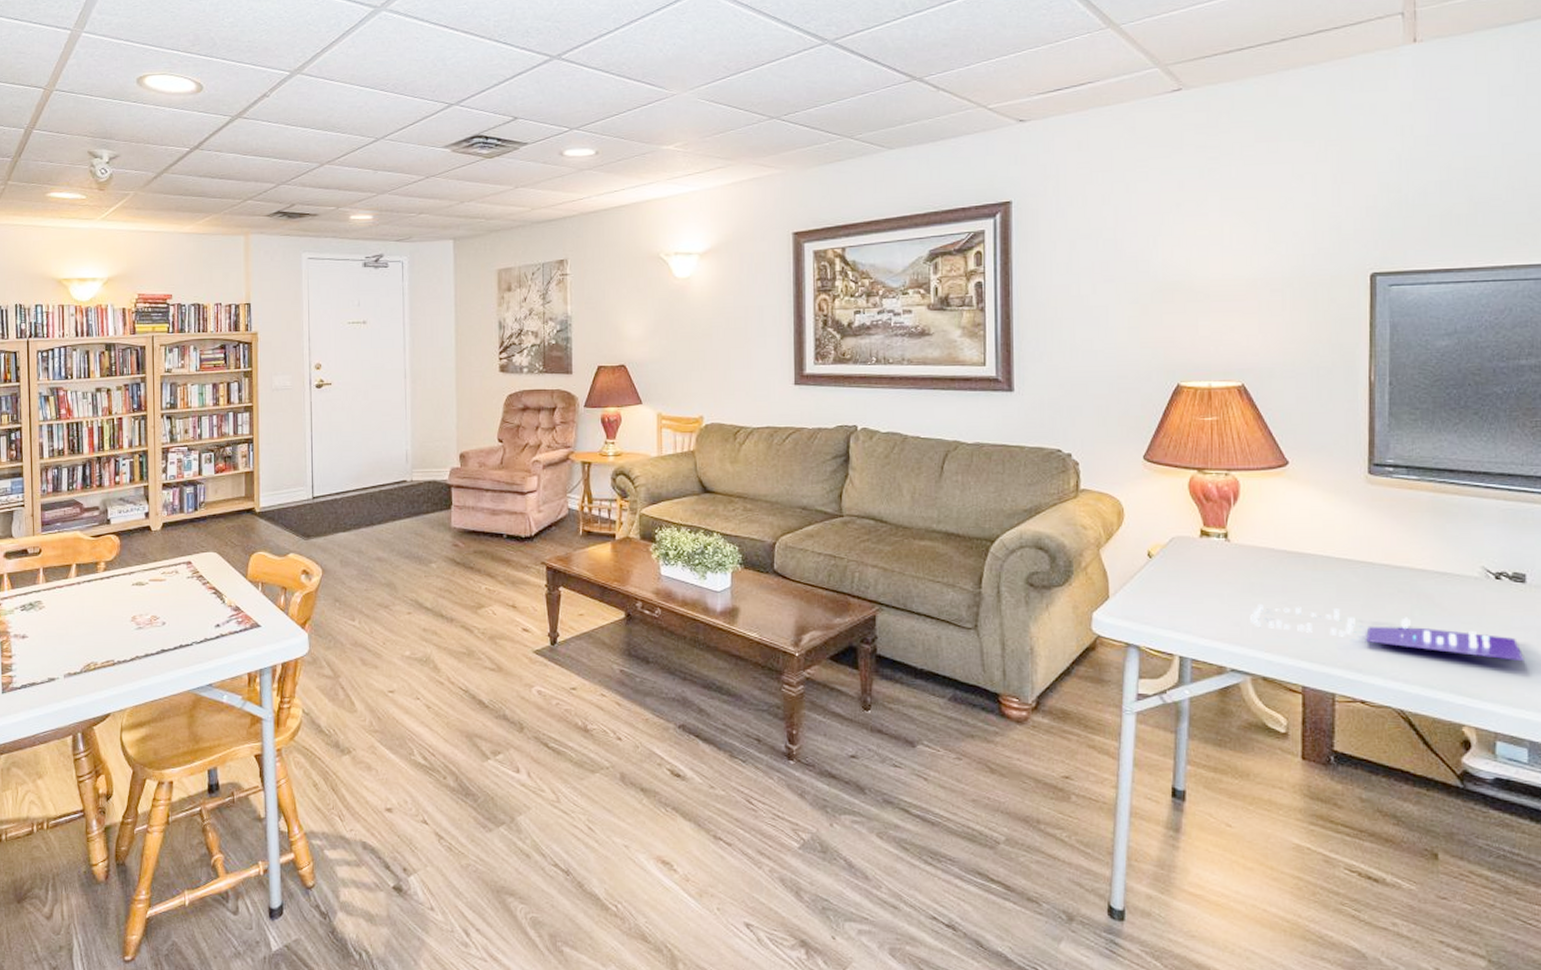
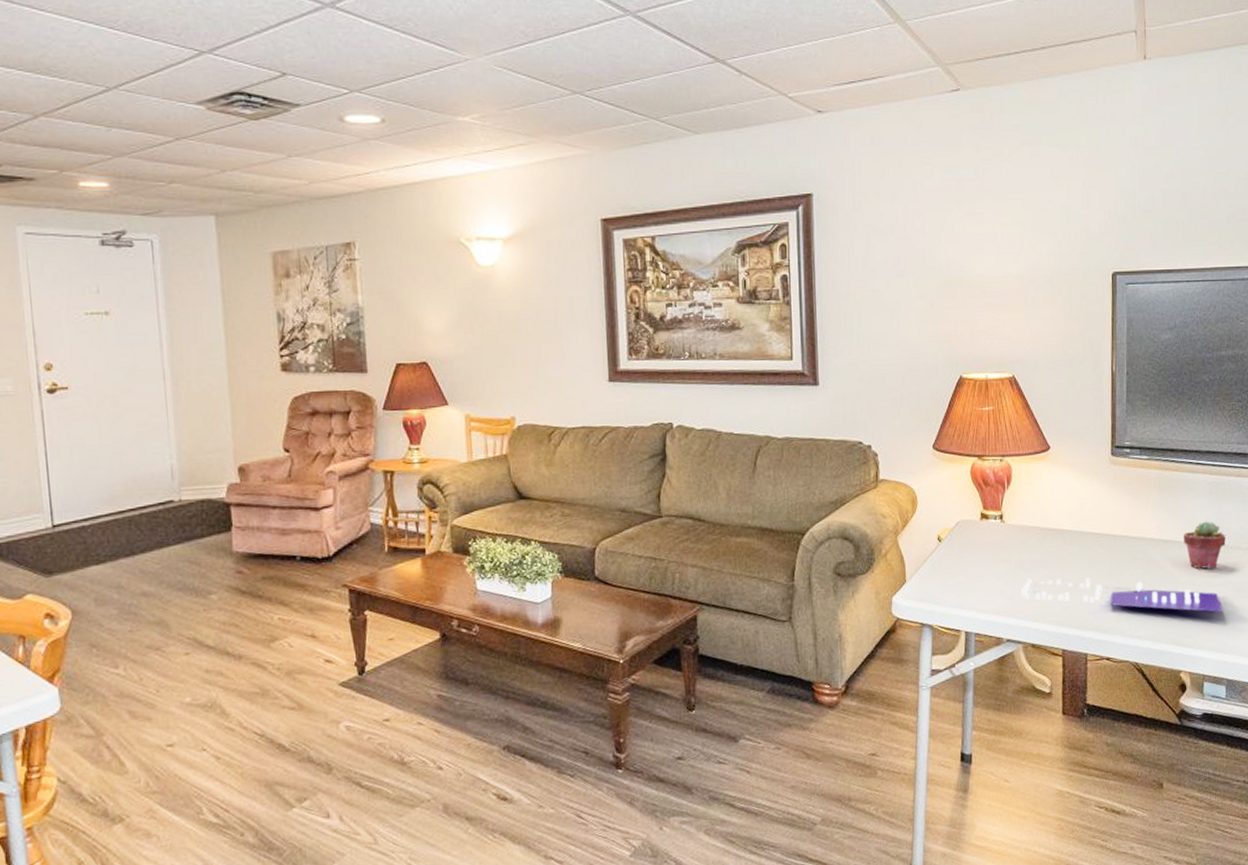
potted succulent: none [1467,554,1527,610] -> present [1184,521,1226,569]

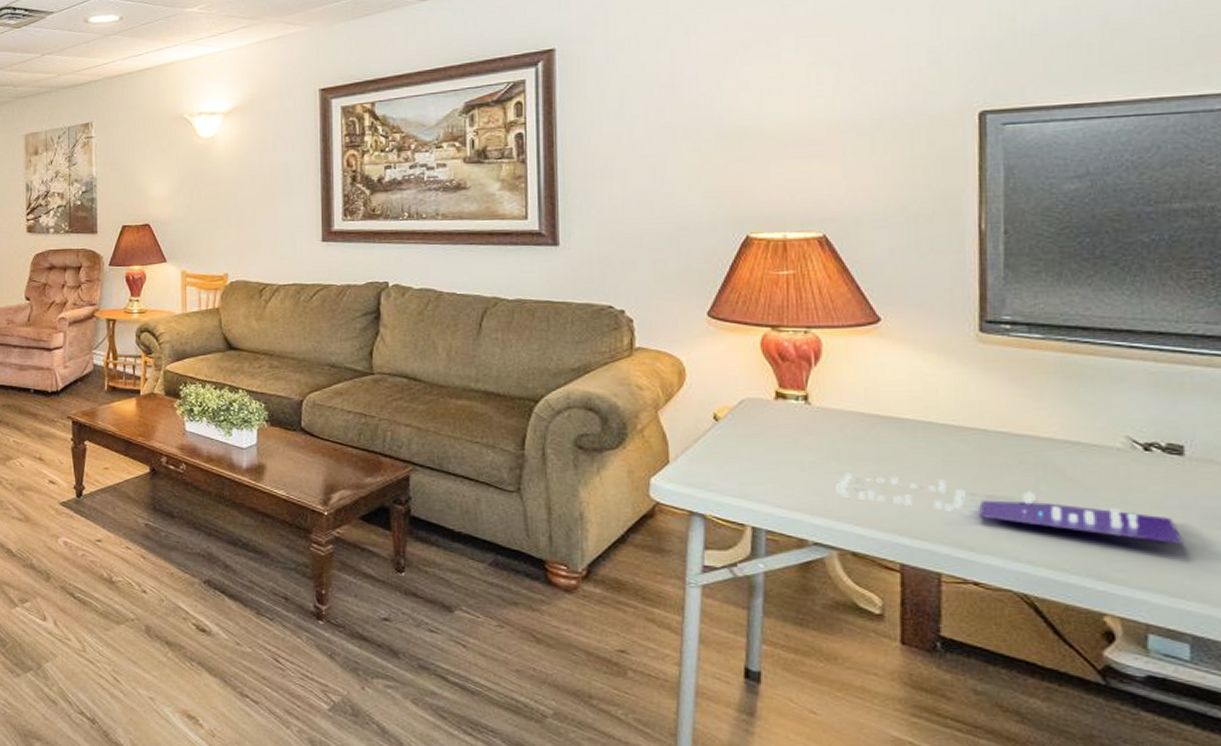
potted succulent: present [1184,521,1226,569] -> none [1107,422,1186,486]

